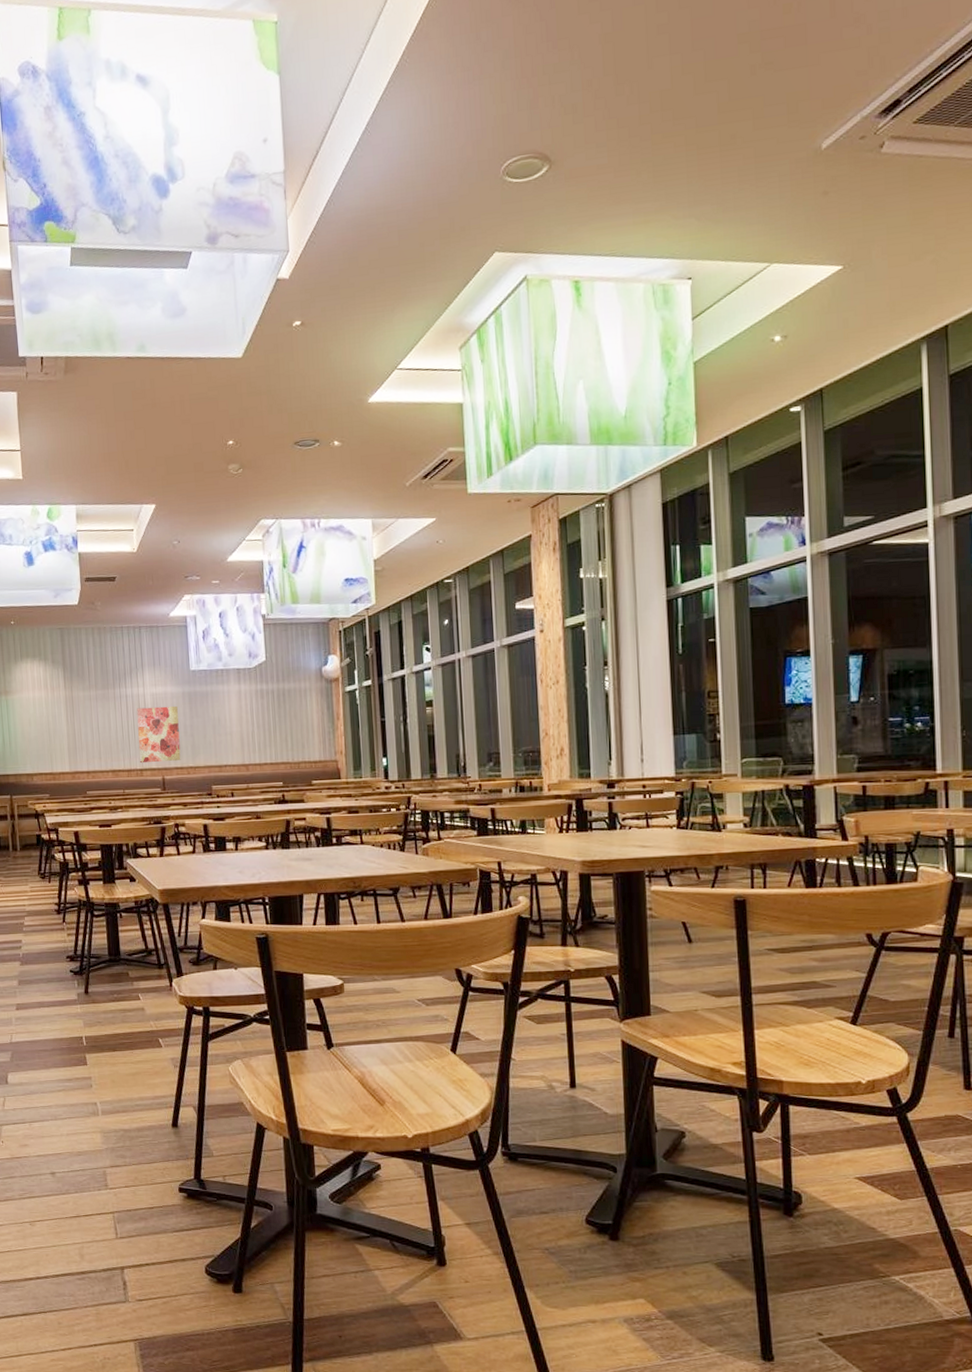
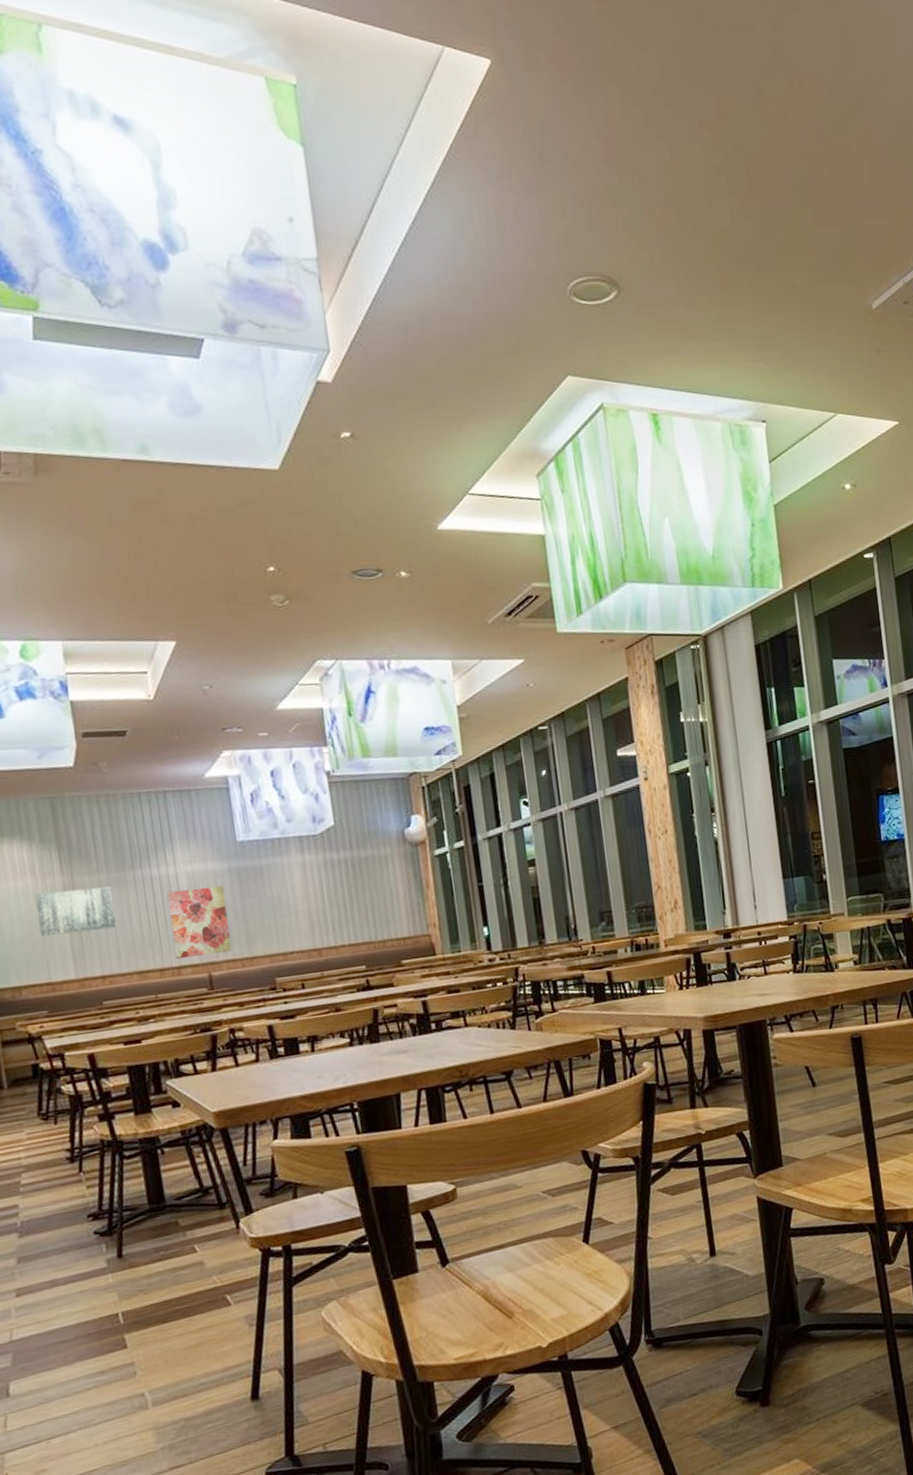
wall art: none [46,700,99,737] -> present [35,886,116,937]

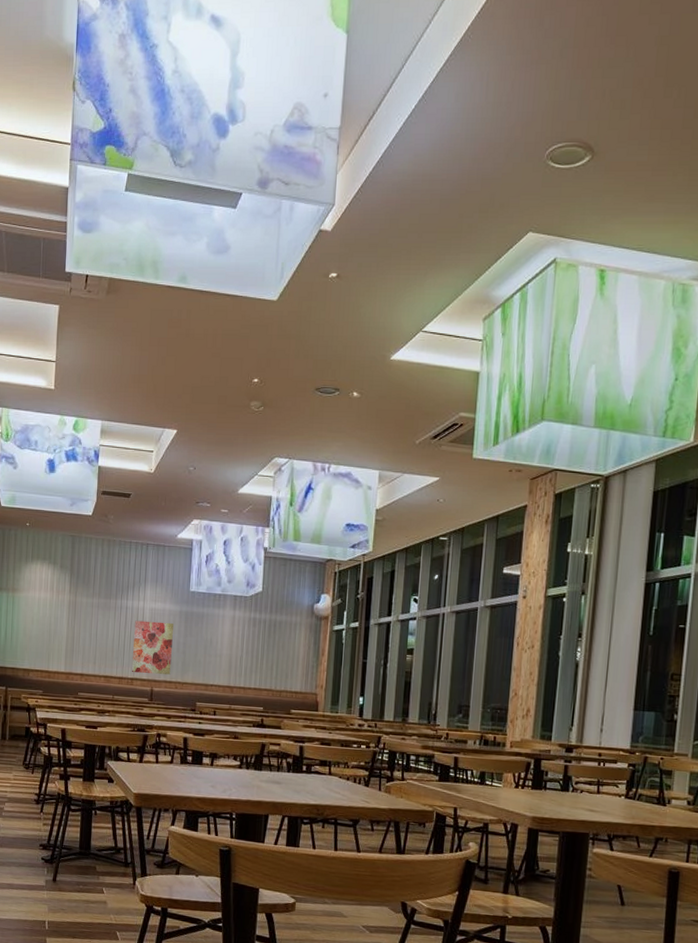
wall art: present [35,886,116,937] -> none [49,605,99,640]

